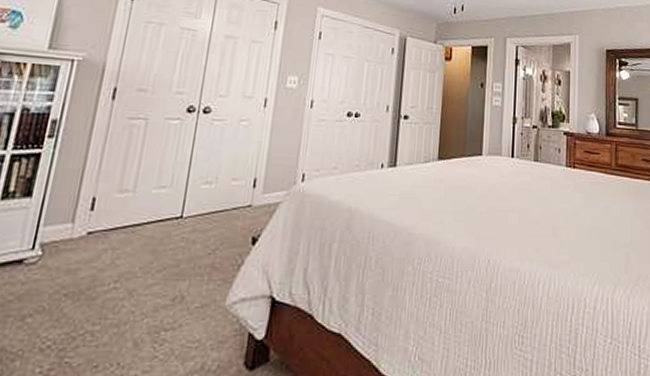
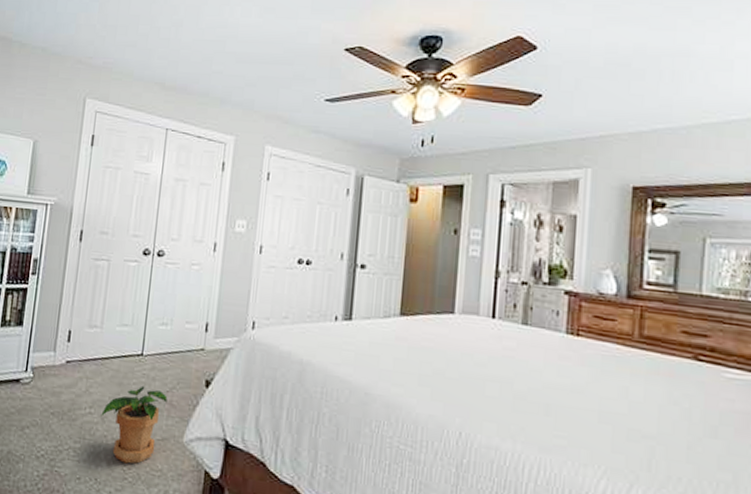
potted plant: none [128,250,209,340] -> present [101,385,168,464]

